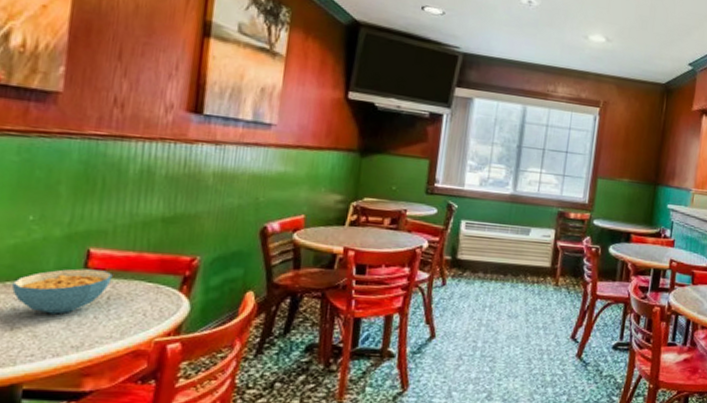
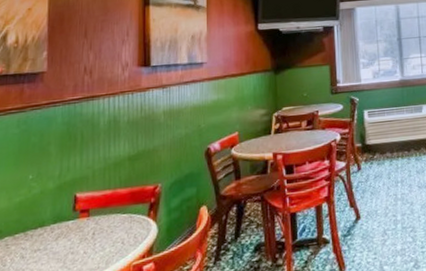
cereal bowl: present [11,268,113,315] -> none [19,210,95,256]

